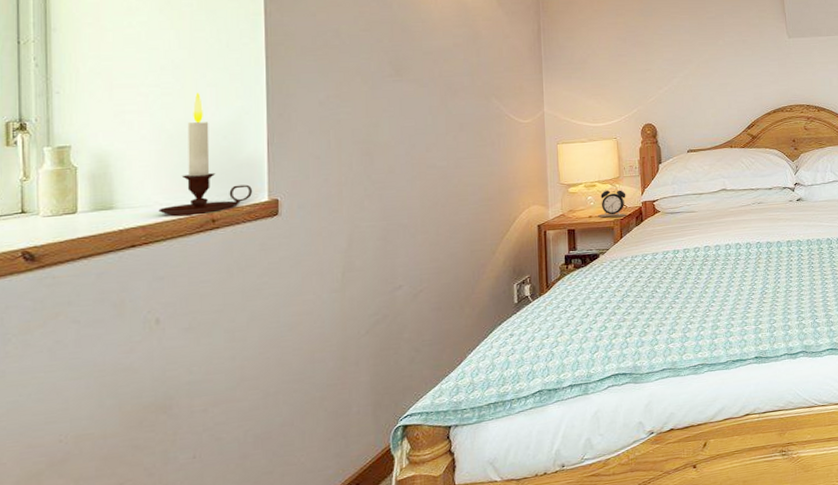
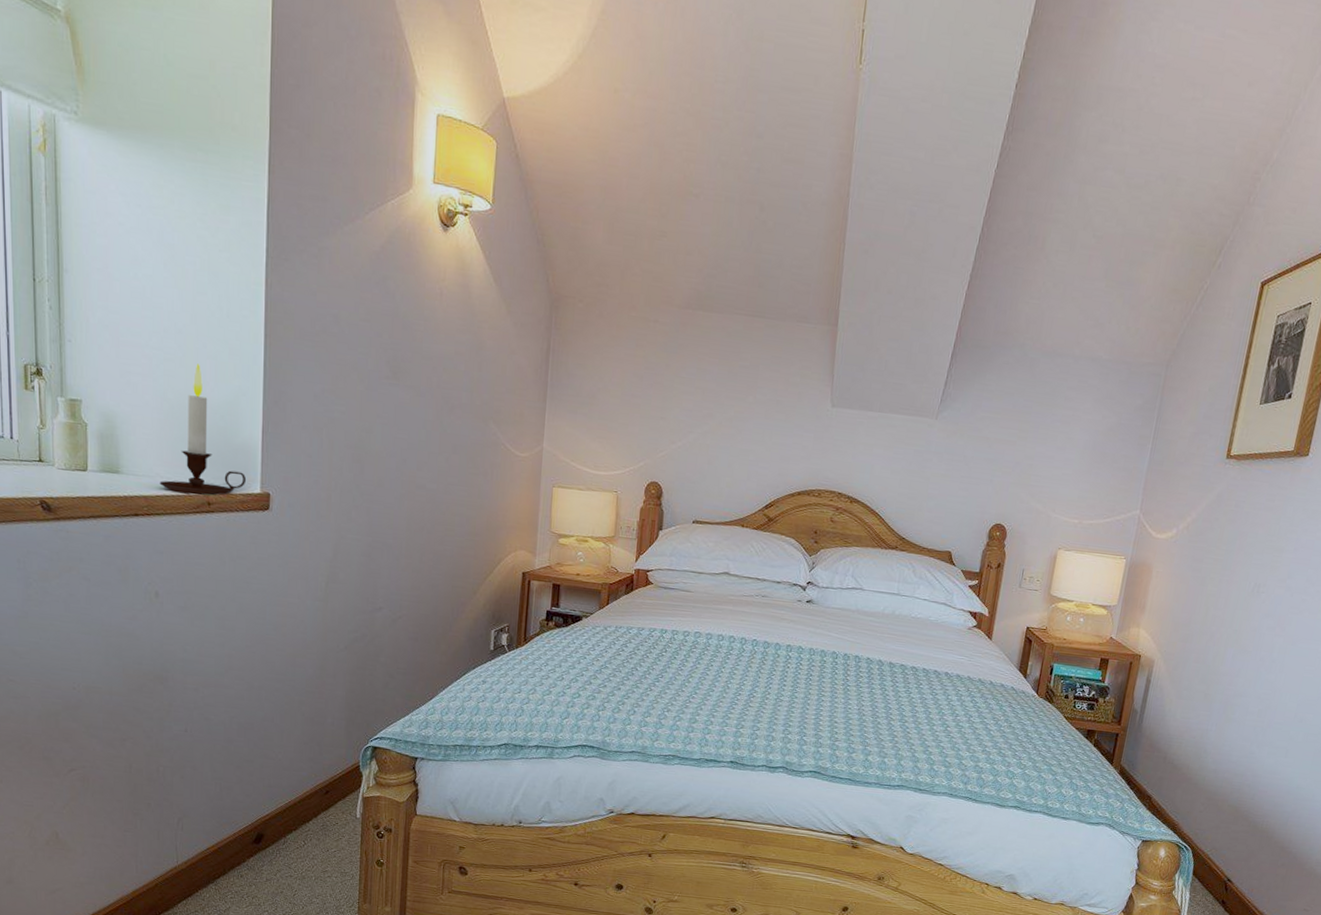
alarm clock: present [598,187,627,218] -> none [586,546,619,581]

